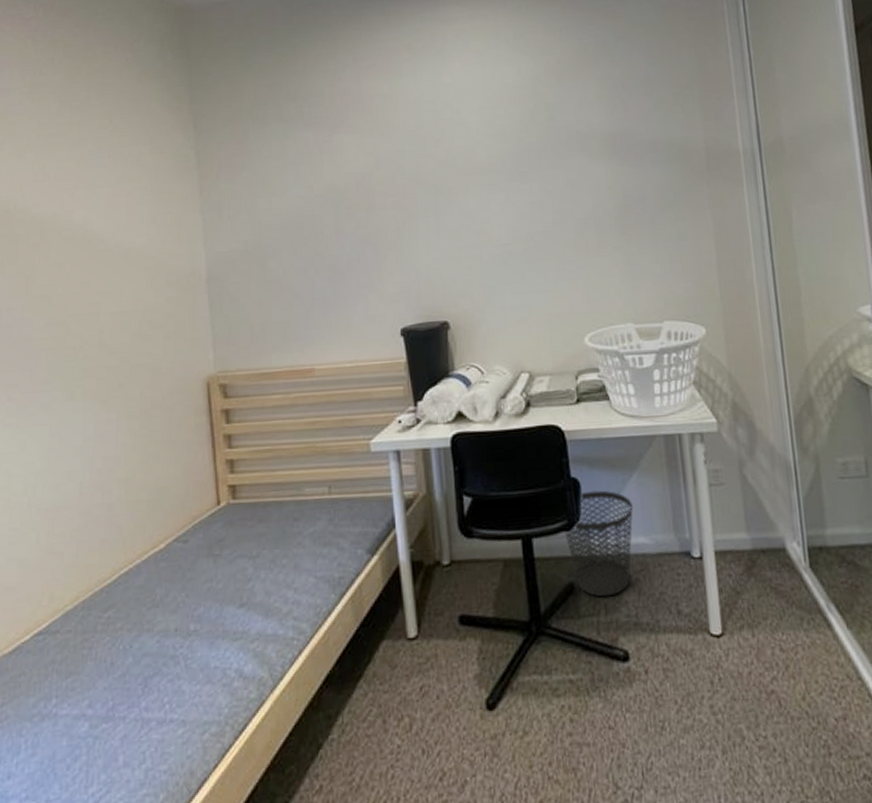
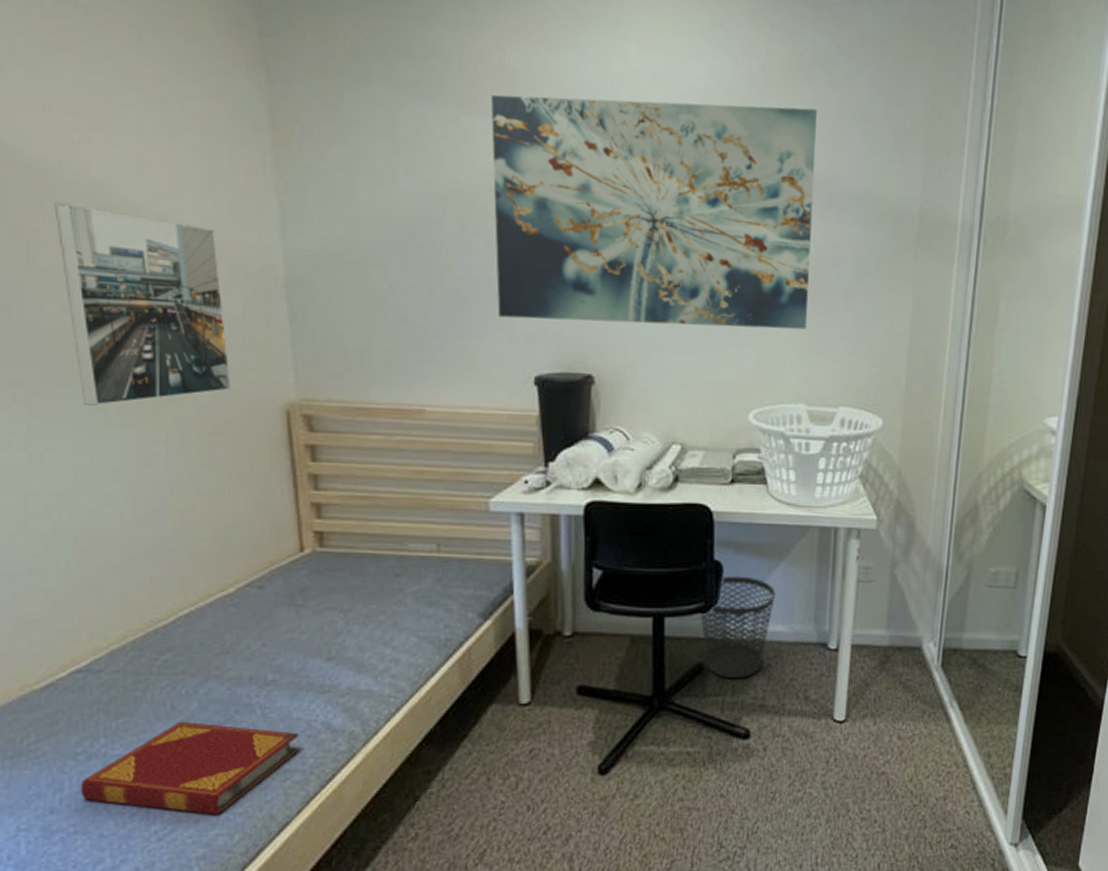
hardback book: none [33,676,217,774] -> present [80,721,300,815]
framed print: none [47,243,167,397] -> present [54,202,232,406]
wall art: none [354,84,624,283] -> present [490,94,817,330]

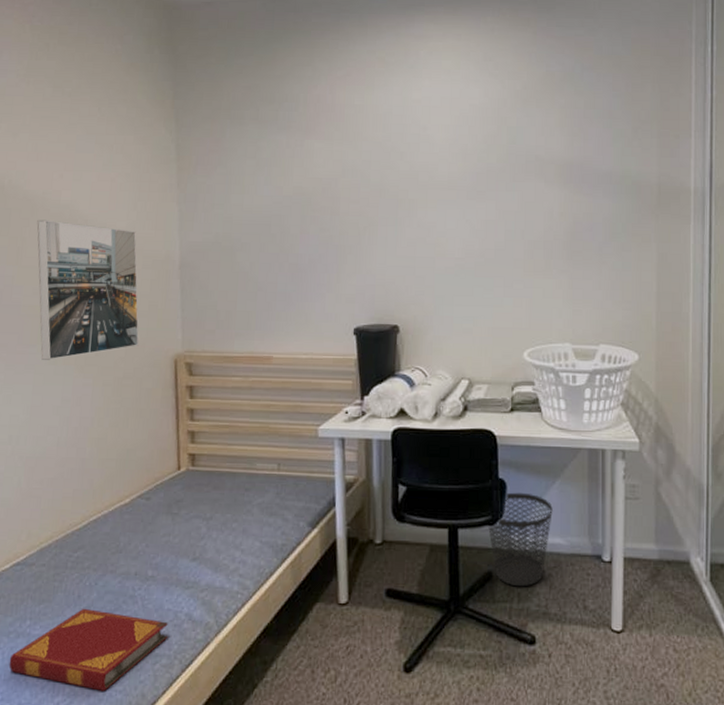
wall art: present [490,94,817,330] -> none [325,112,569,284]

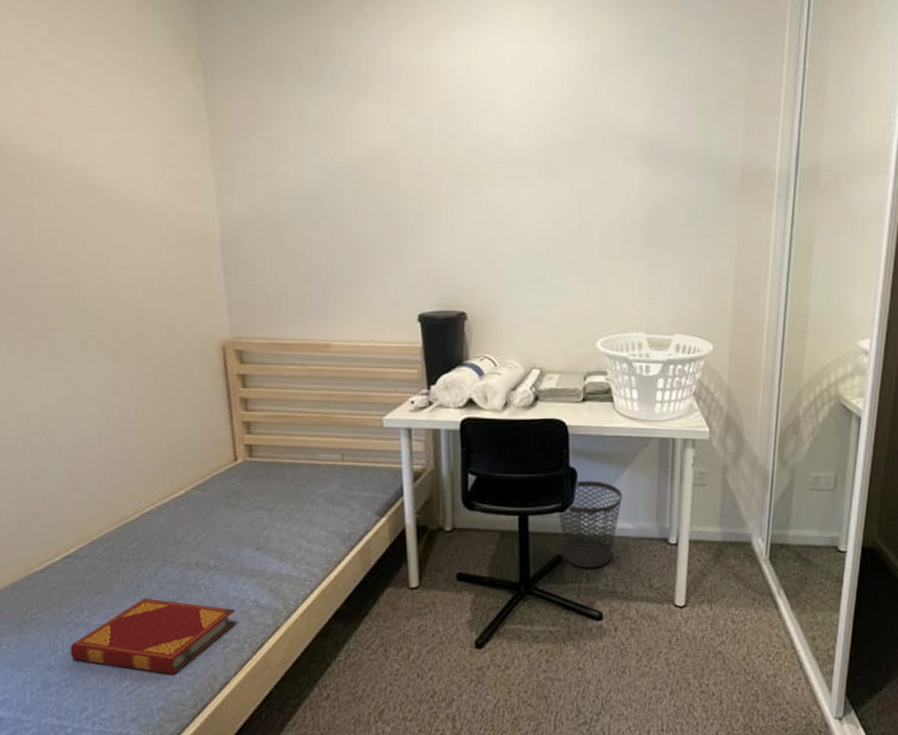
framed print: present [37,219,139,360] -> none [47,186,181,346]

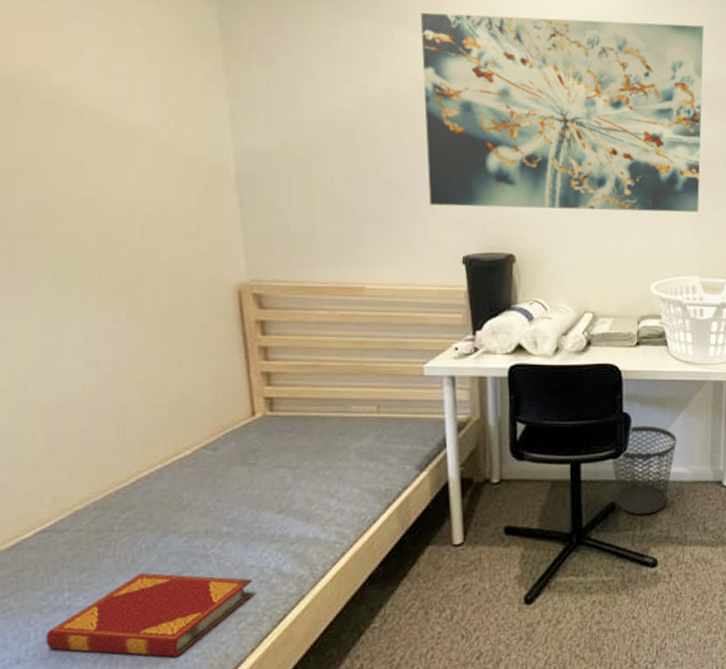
wall art: none [379,80,651,269] -> present [420,12,704,213]

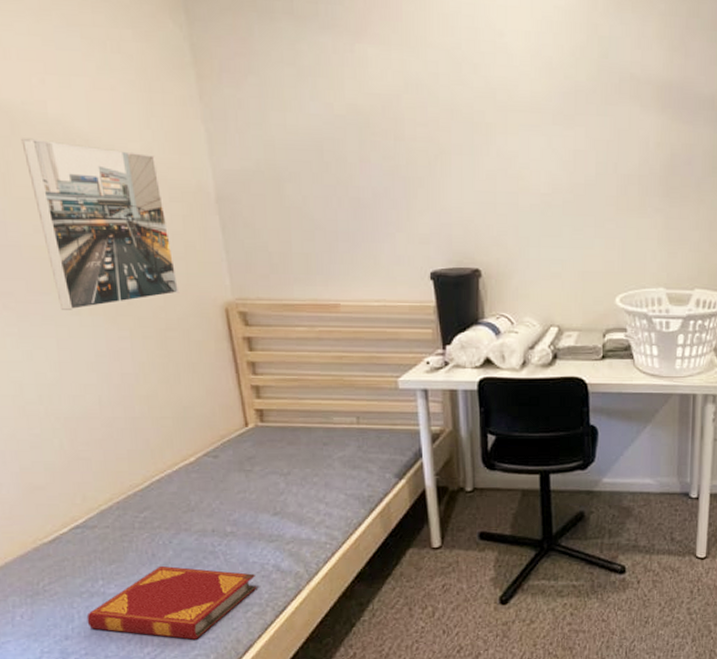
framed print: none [19,106,188,290] -> present [21,138,180,310]
wall art: present [420,12,704,213] -> none [379,20,669,222]
wastebasket: present [612,425,677,515] -> none [580,438,643,524]

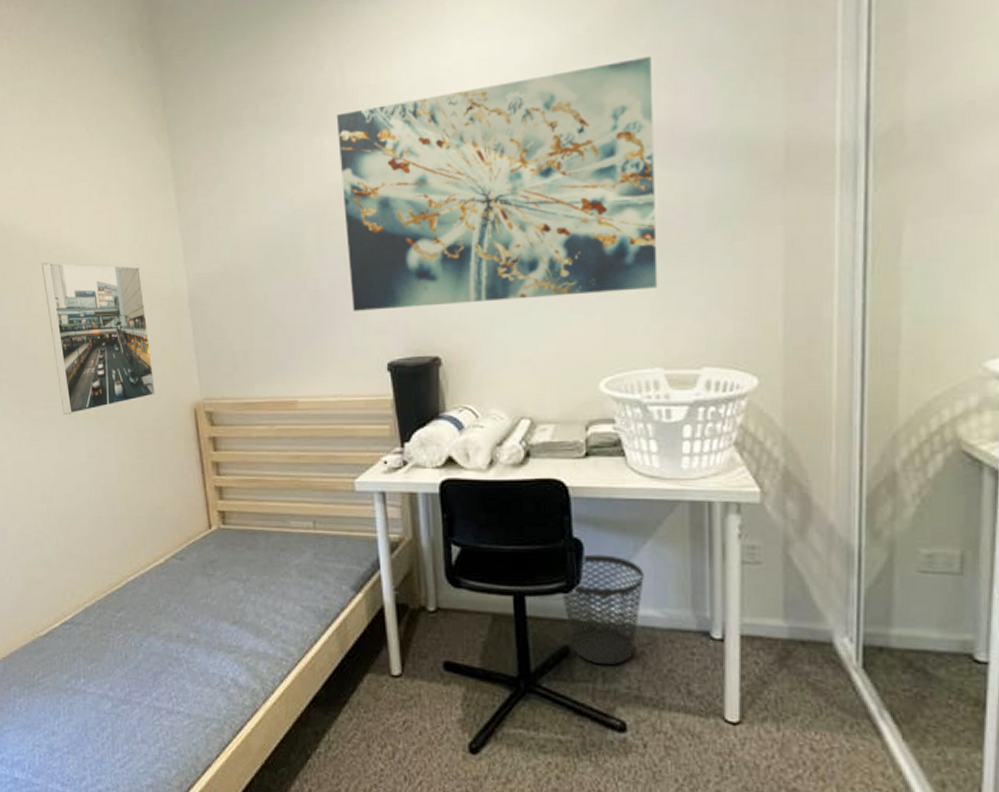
hardback book: present [86,565,257,640] -> none [70,668,216,751]
wall art: none [379,20,669,222] -> present [336,56,658,311]
wastebasket: none [580,438,643,524] -> present [562,554,644,666]

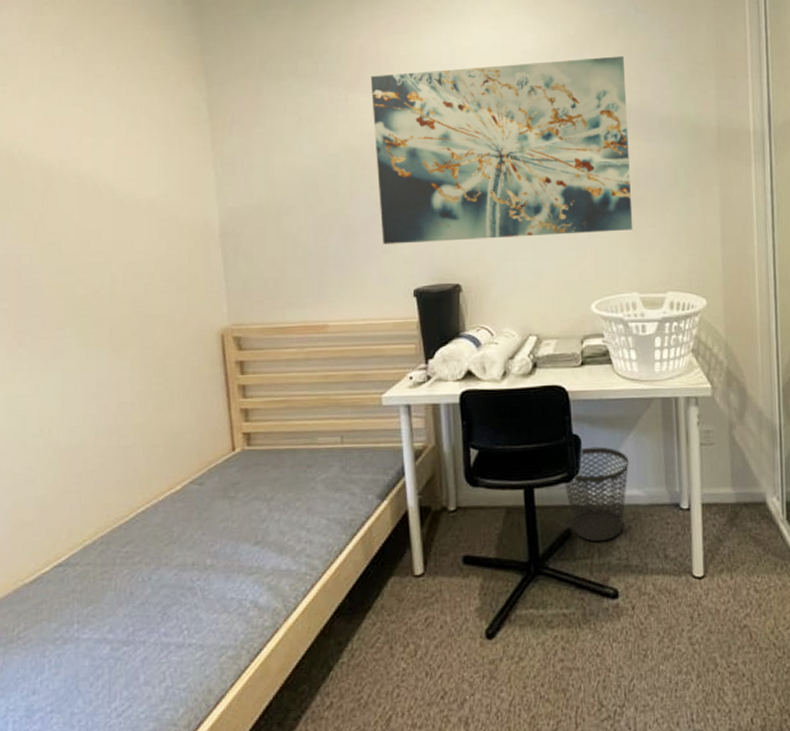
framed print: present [41,262,156,414] -> none [55,191,181,344]

